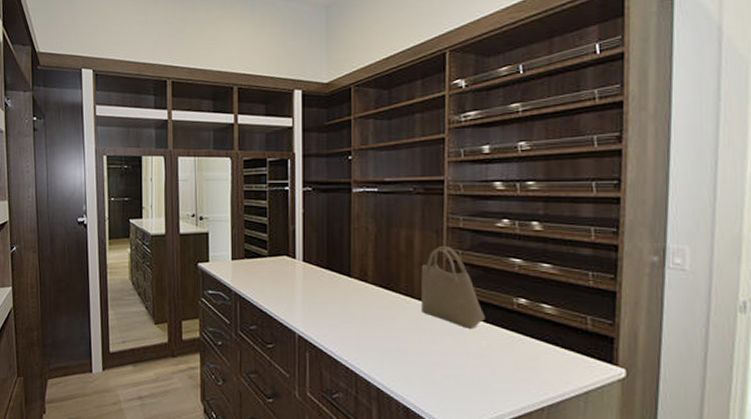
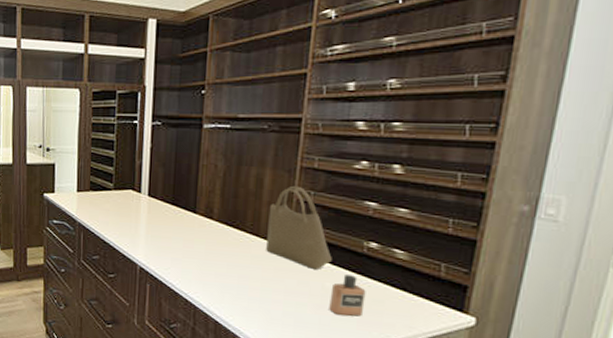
perfume: none [487,332,521,375] -> present [329,275,366,317]

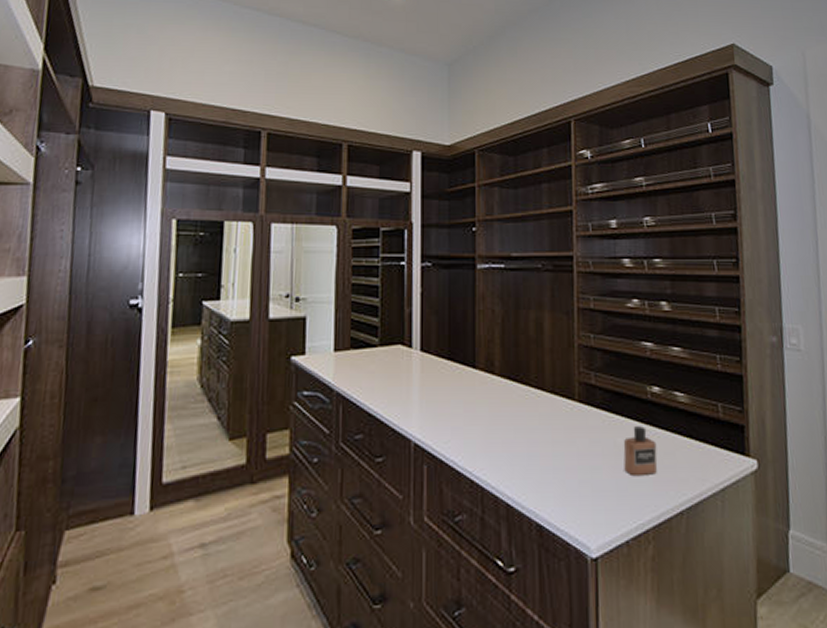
handbag: present [266,185,332,269] -> none [552,329,620,423]

